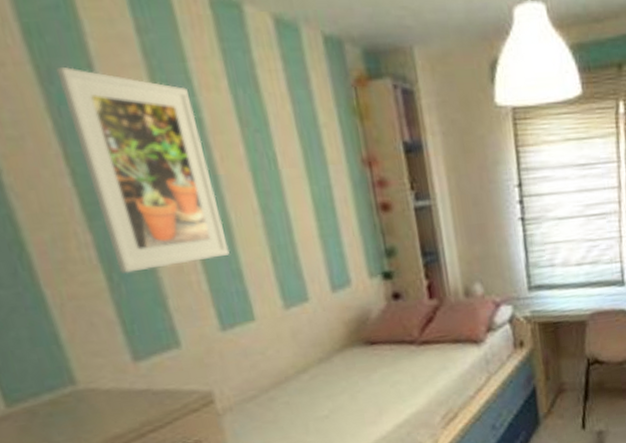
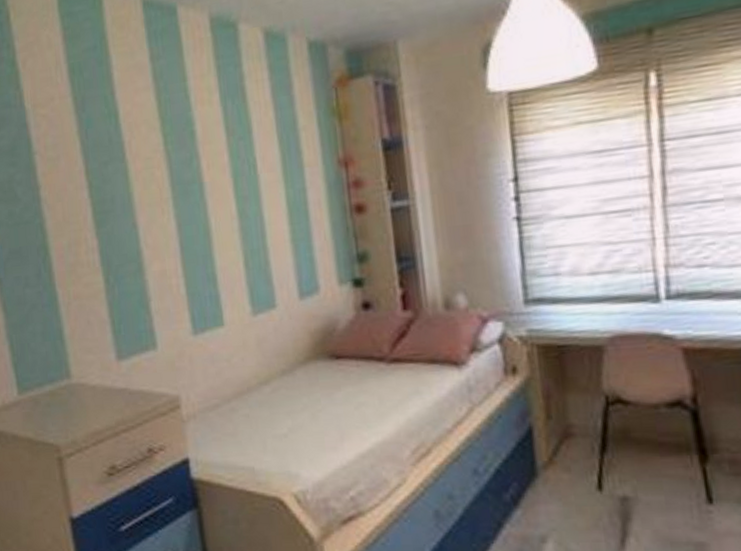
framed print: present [56,66,230,273] -> none [88,96,208,276]

